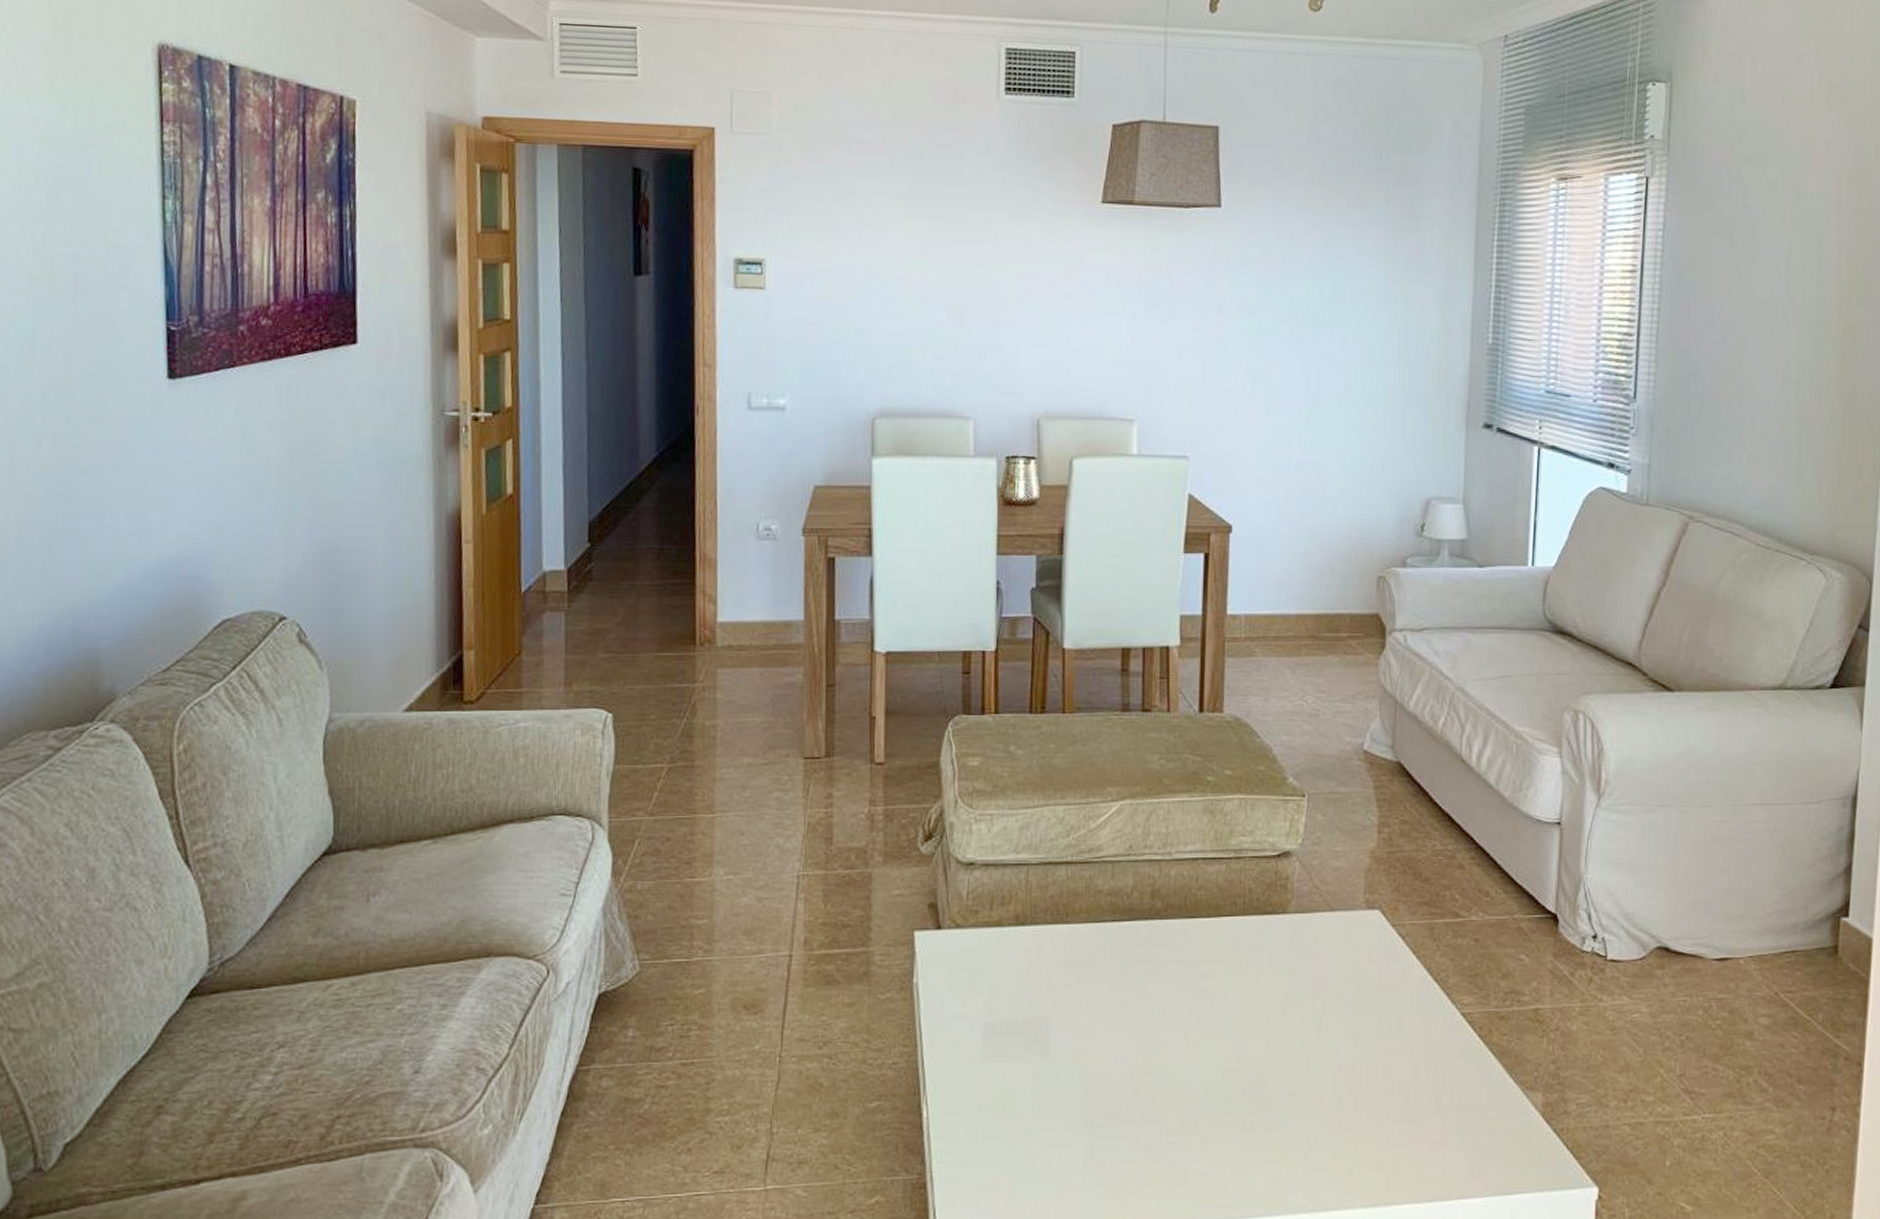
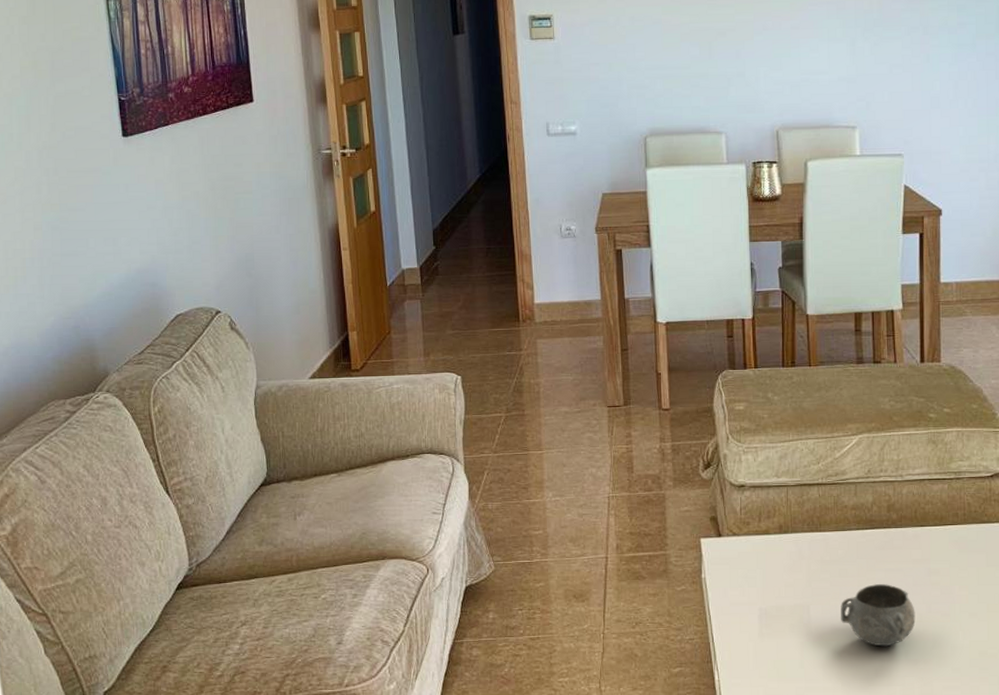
decorative bowl: none [1087,991,1180,1072] -> present [841,584,916,647]

